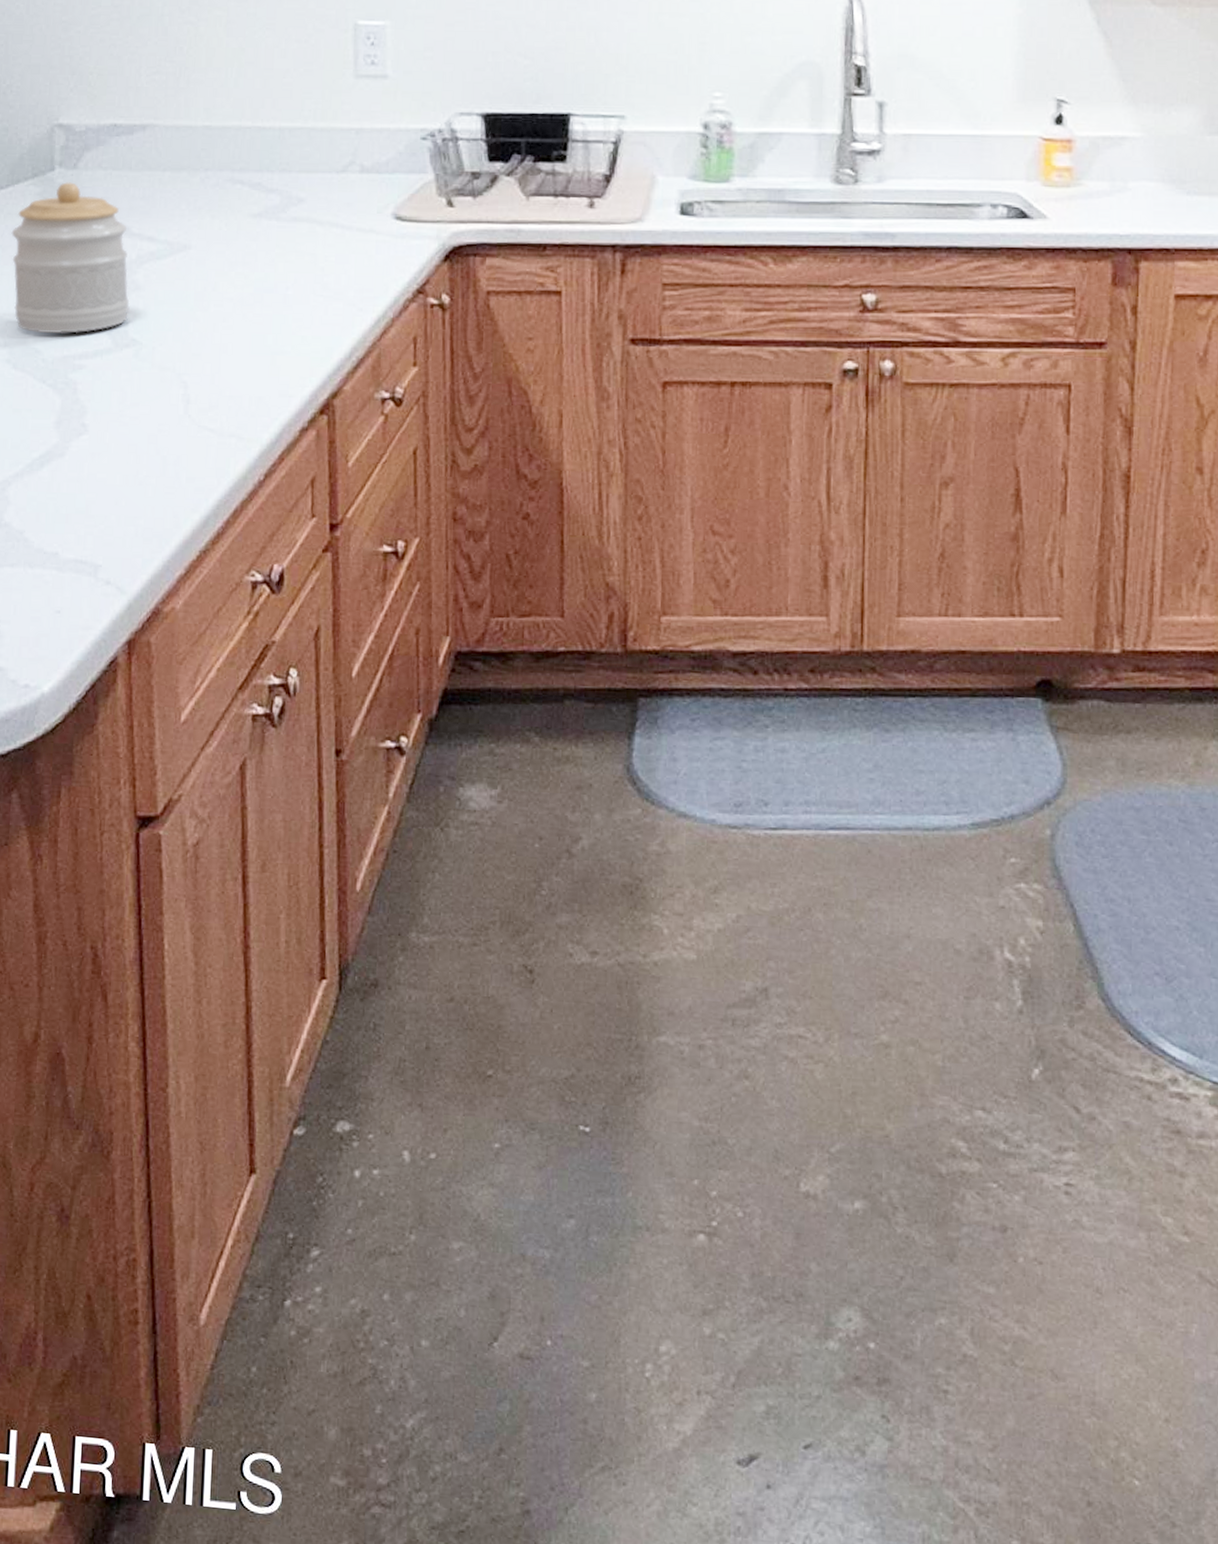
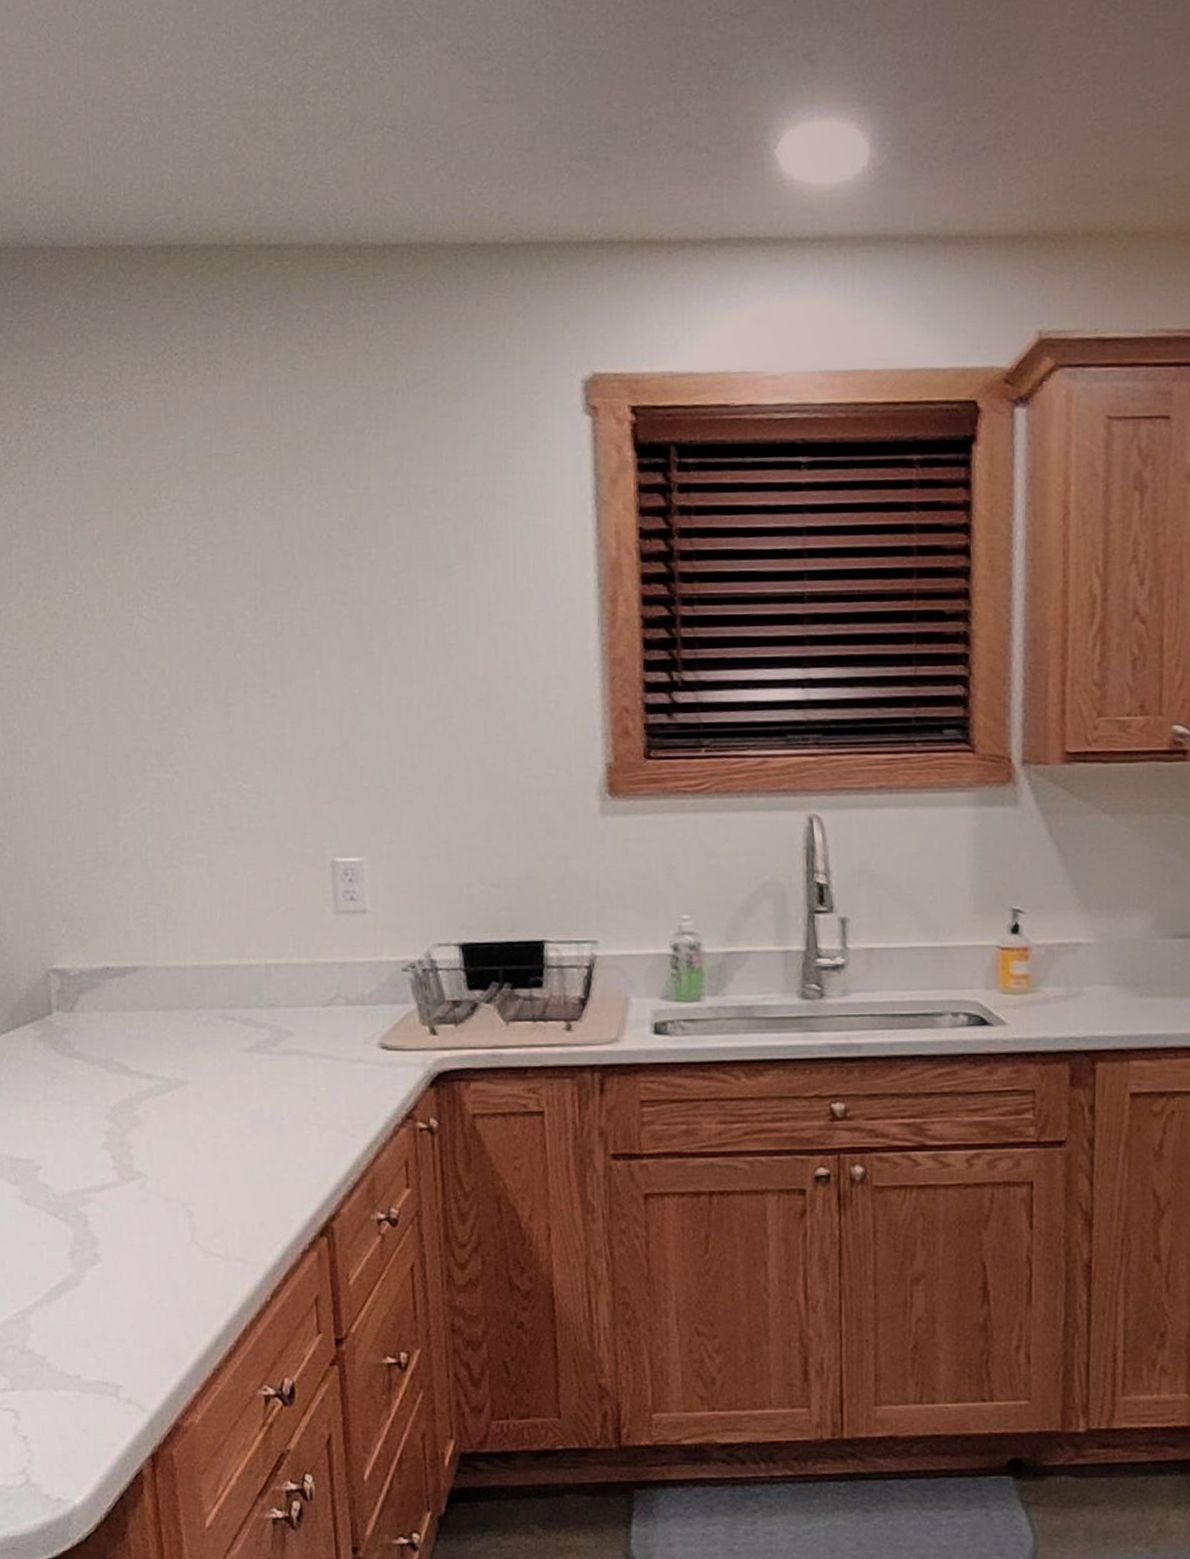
jar: present [11,182,130,334] -> none [15,1025,133,1170]

